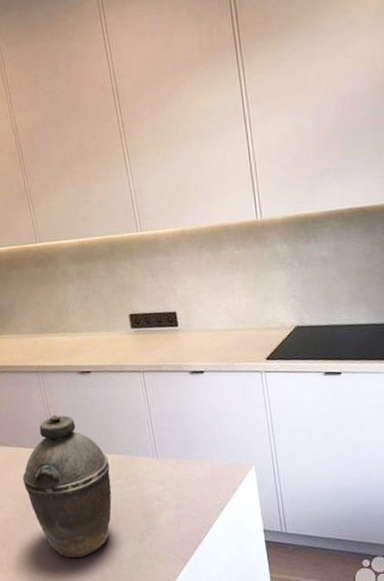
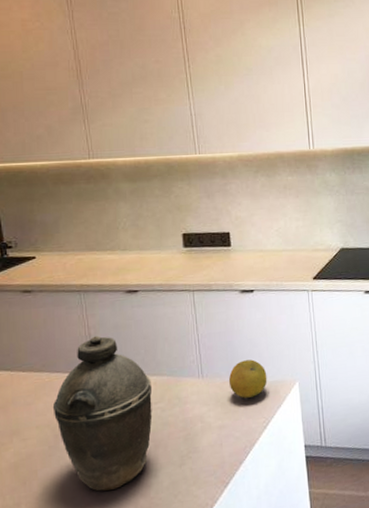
fruit: none [182,441,222,480] -> present [228,359,268,398]

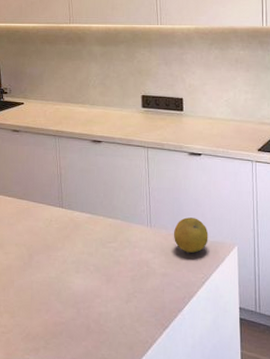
kettle: present [52,335,153,492] -> none [28,175,108,310]

